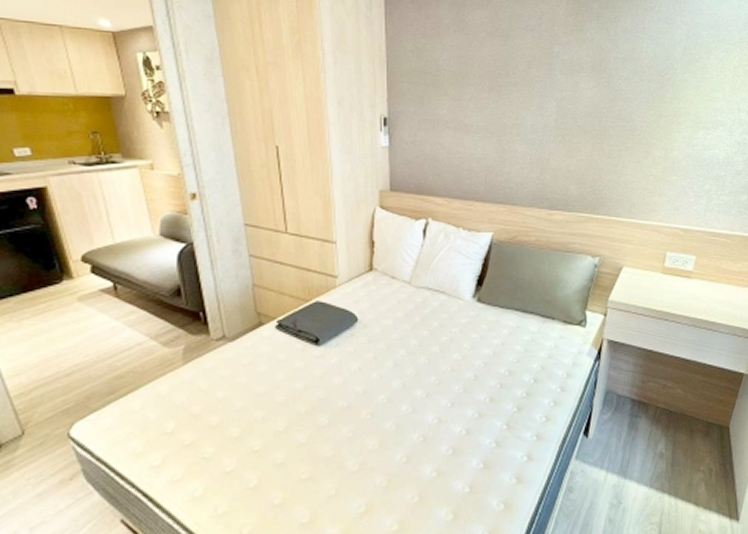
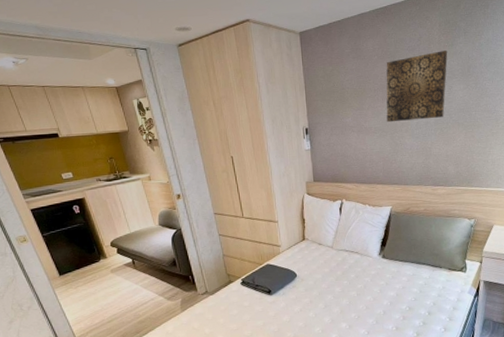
wall art: none [493,35,576,122] -> present [386,50,448,123]

